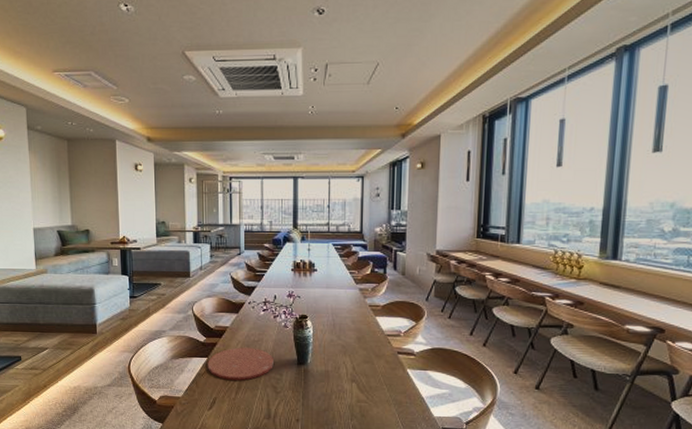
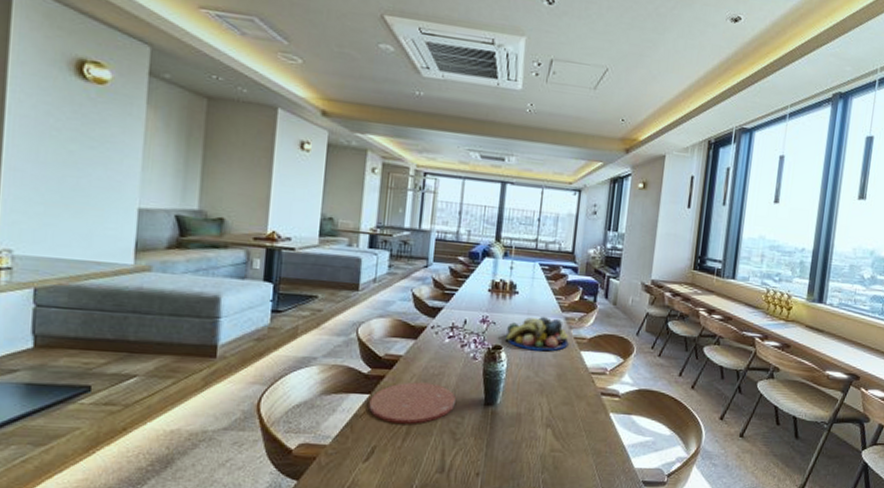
fruit bowl: none [309,288,365,318] -> present [505,316,569,351]

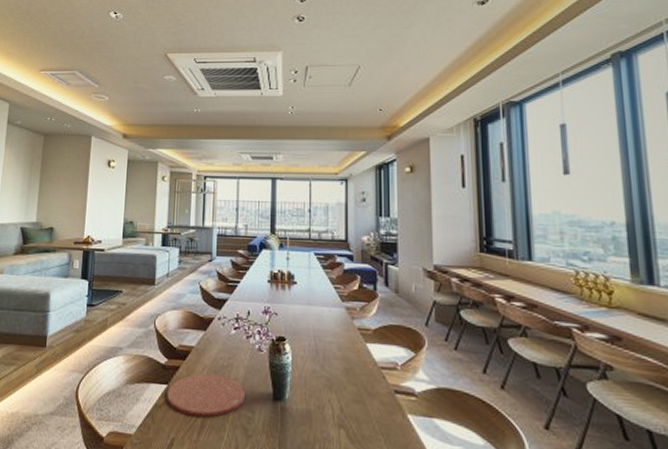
fruit bowl: present [505,316,569,351] -> none [287,306,353,343]

